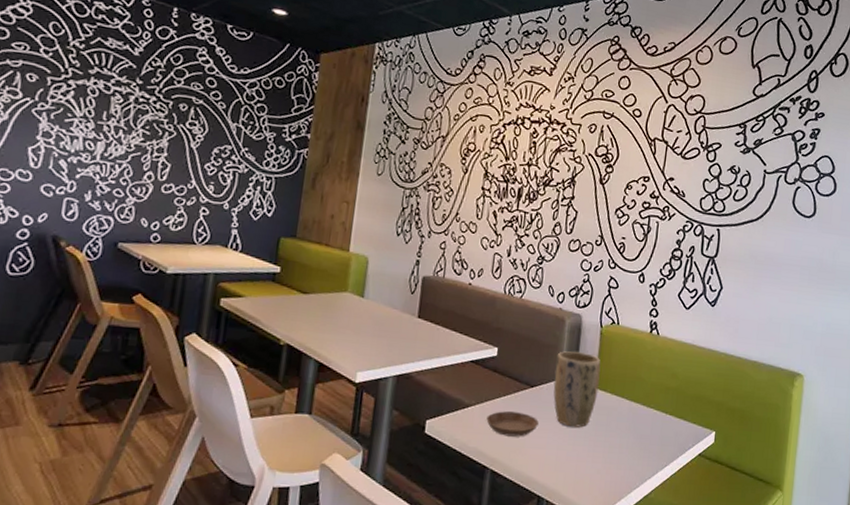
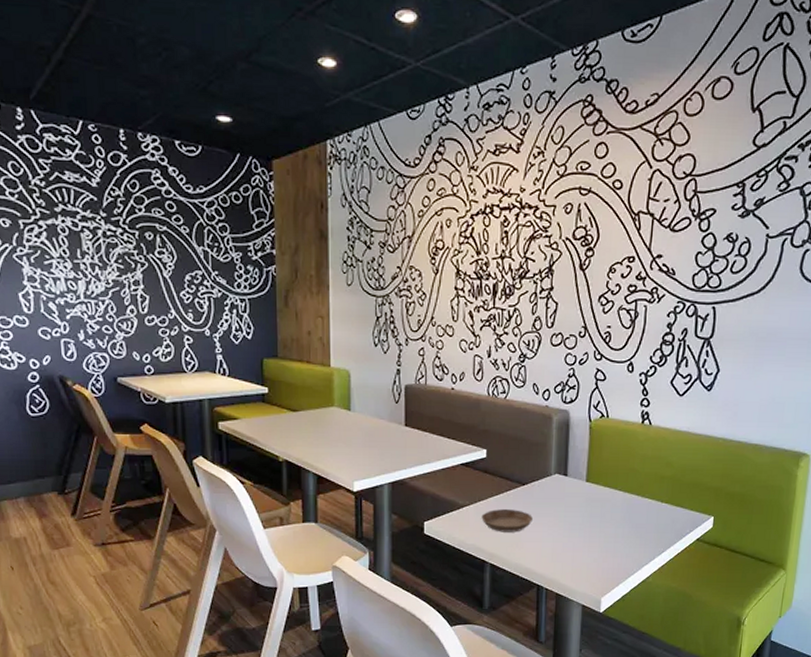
plant pot: present [553,351,601,428] -> none [545,448,592,520]

